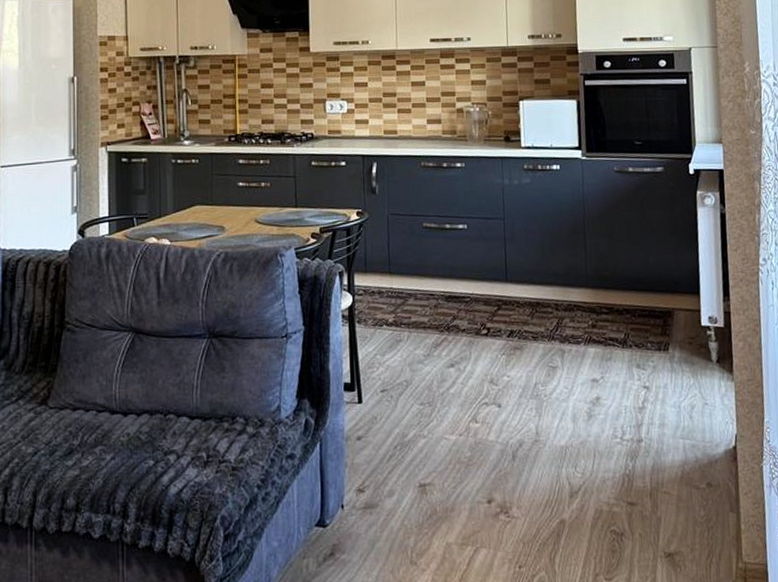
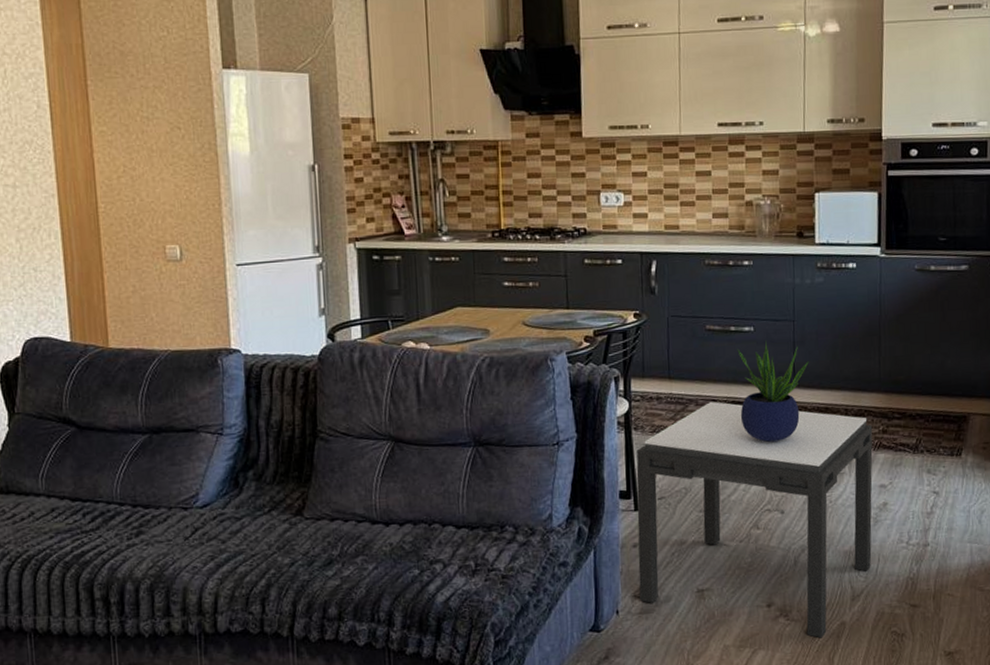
side table: none [360,296,587,537] -> present [636,402,873,638]
potted plant: none [452,237,520,336] -> present [737,340,809,442]

